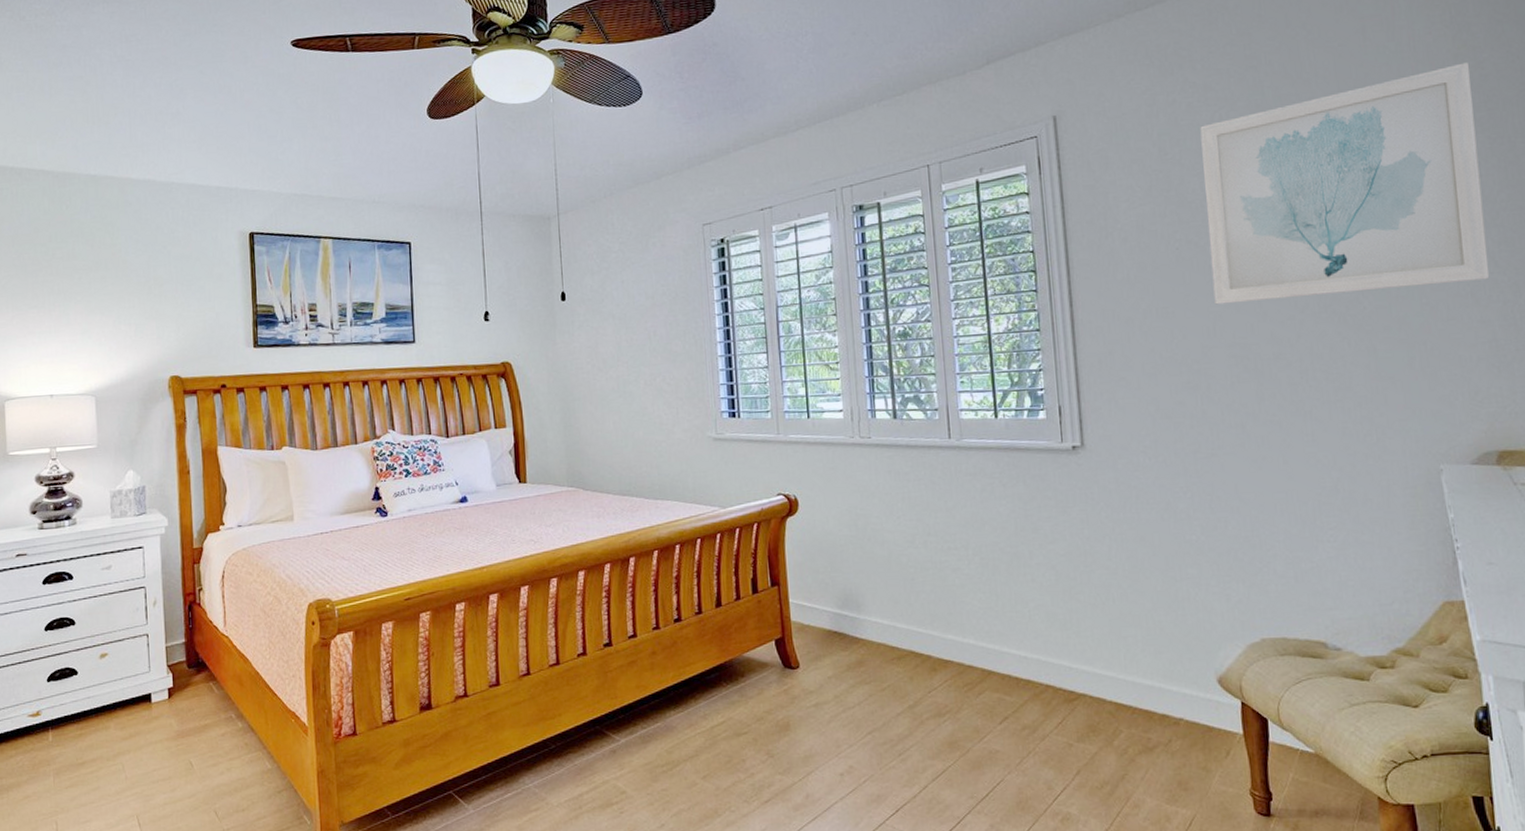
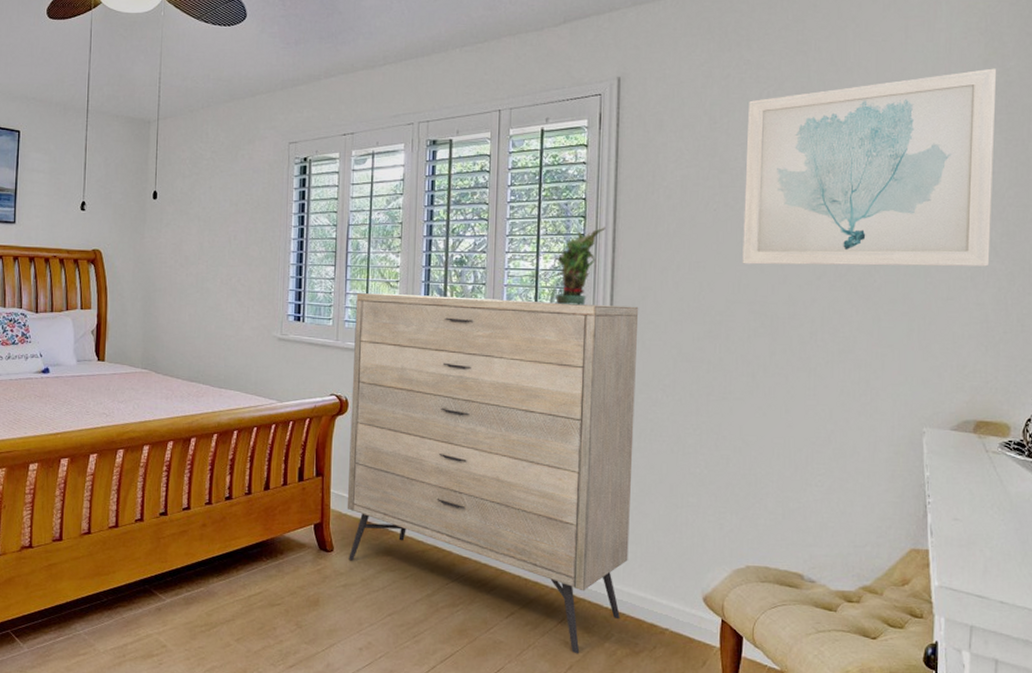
dresser: none [794,363,1128,757] -> present [347,293,639,654]
potted plant: none [999,280,1059,371] -> present [548,227,605,306]

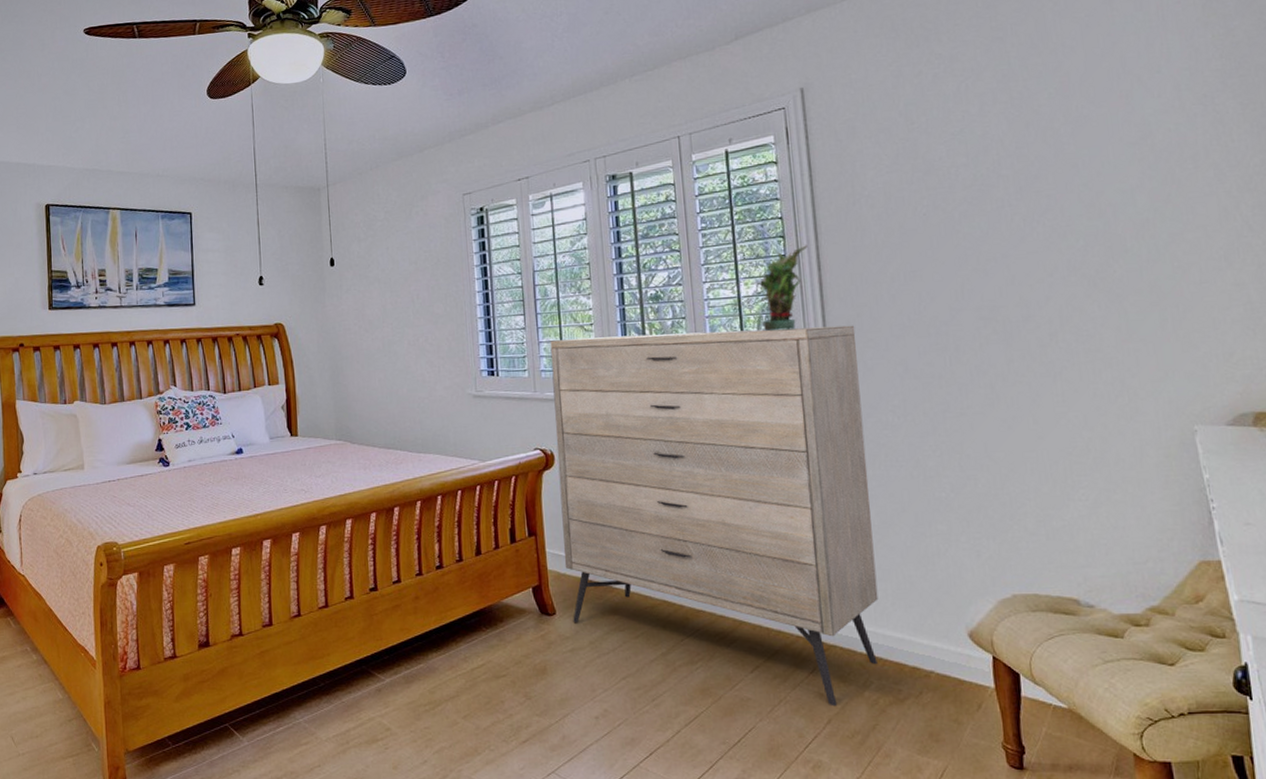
wall art: present [742,68,997,267] -> none [946,30,1244,269]

